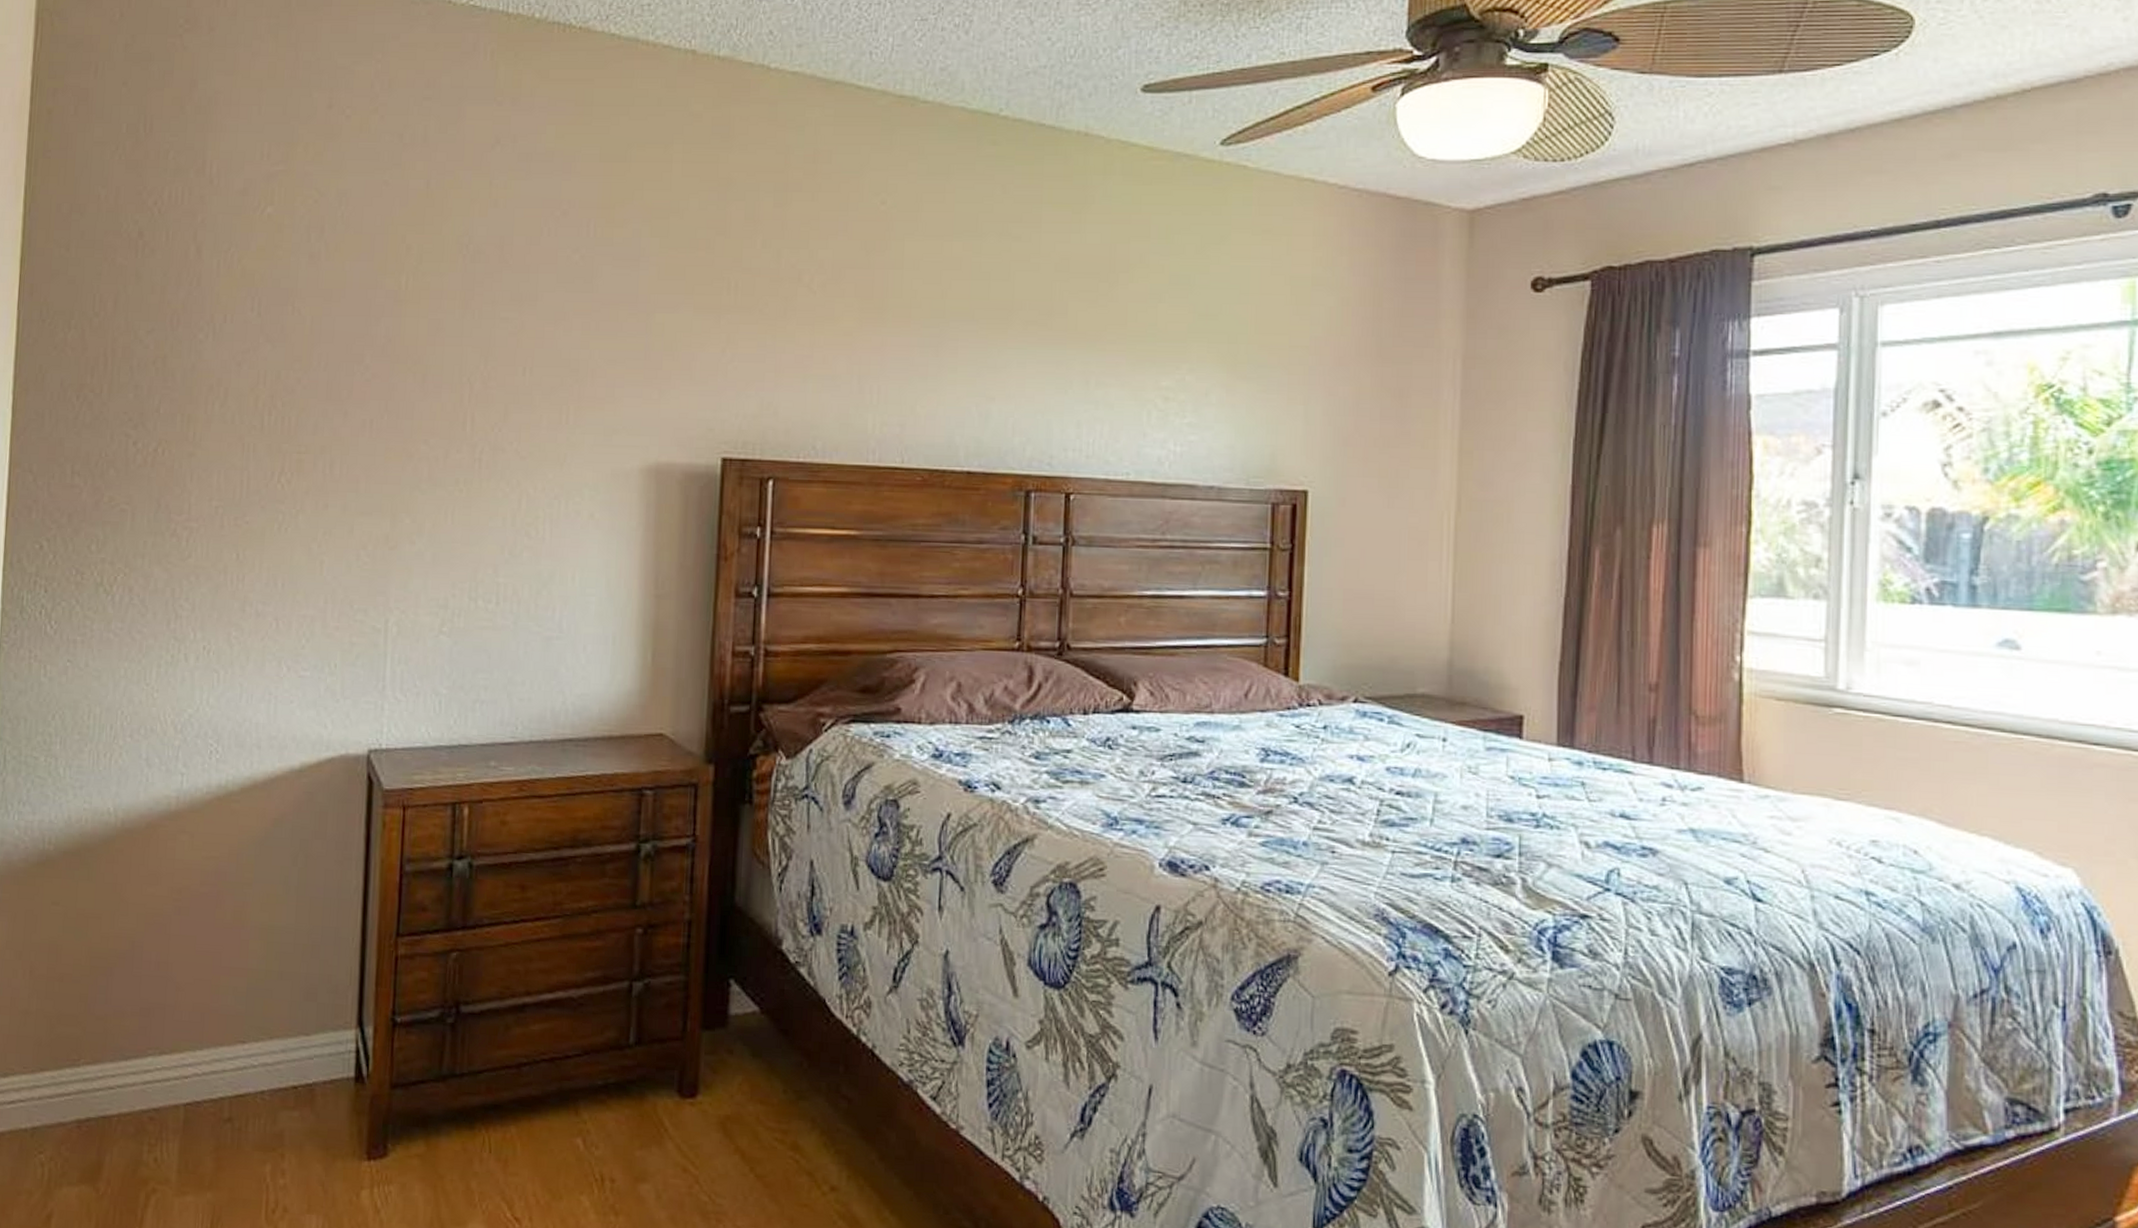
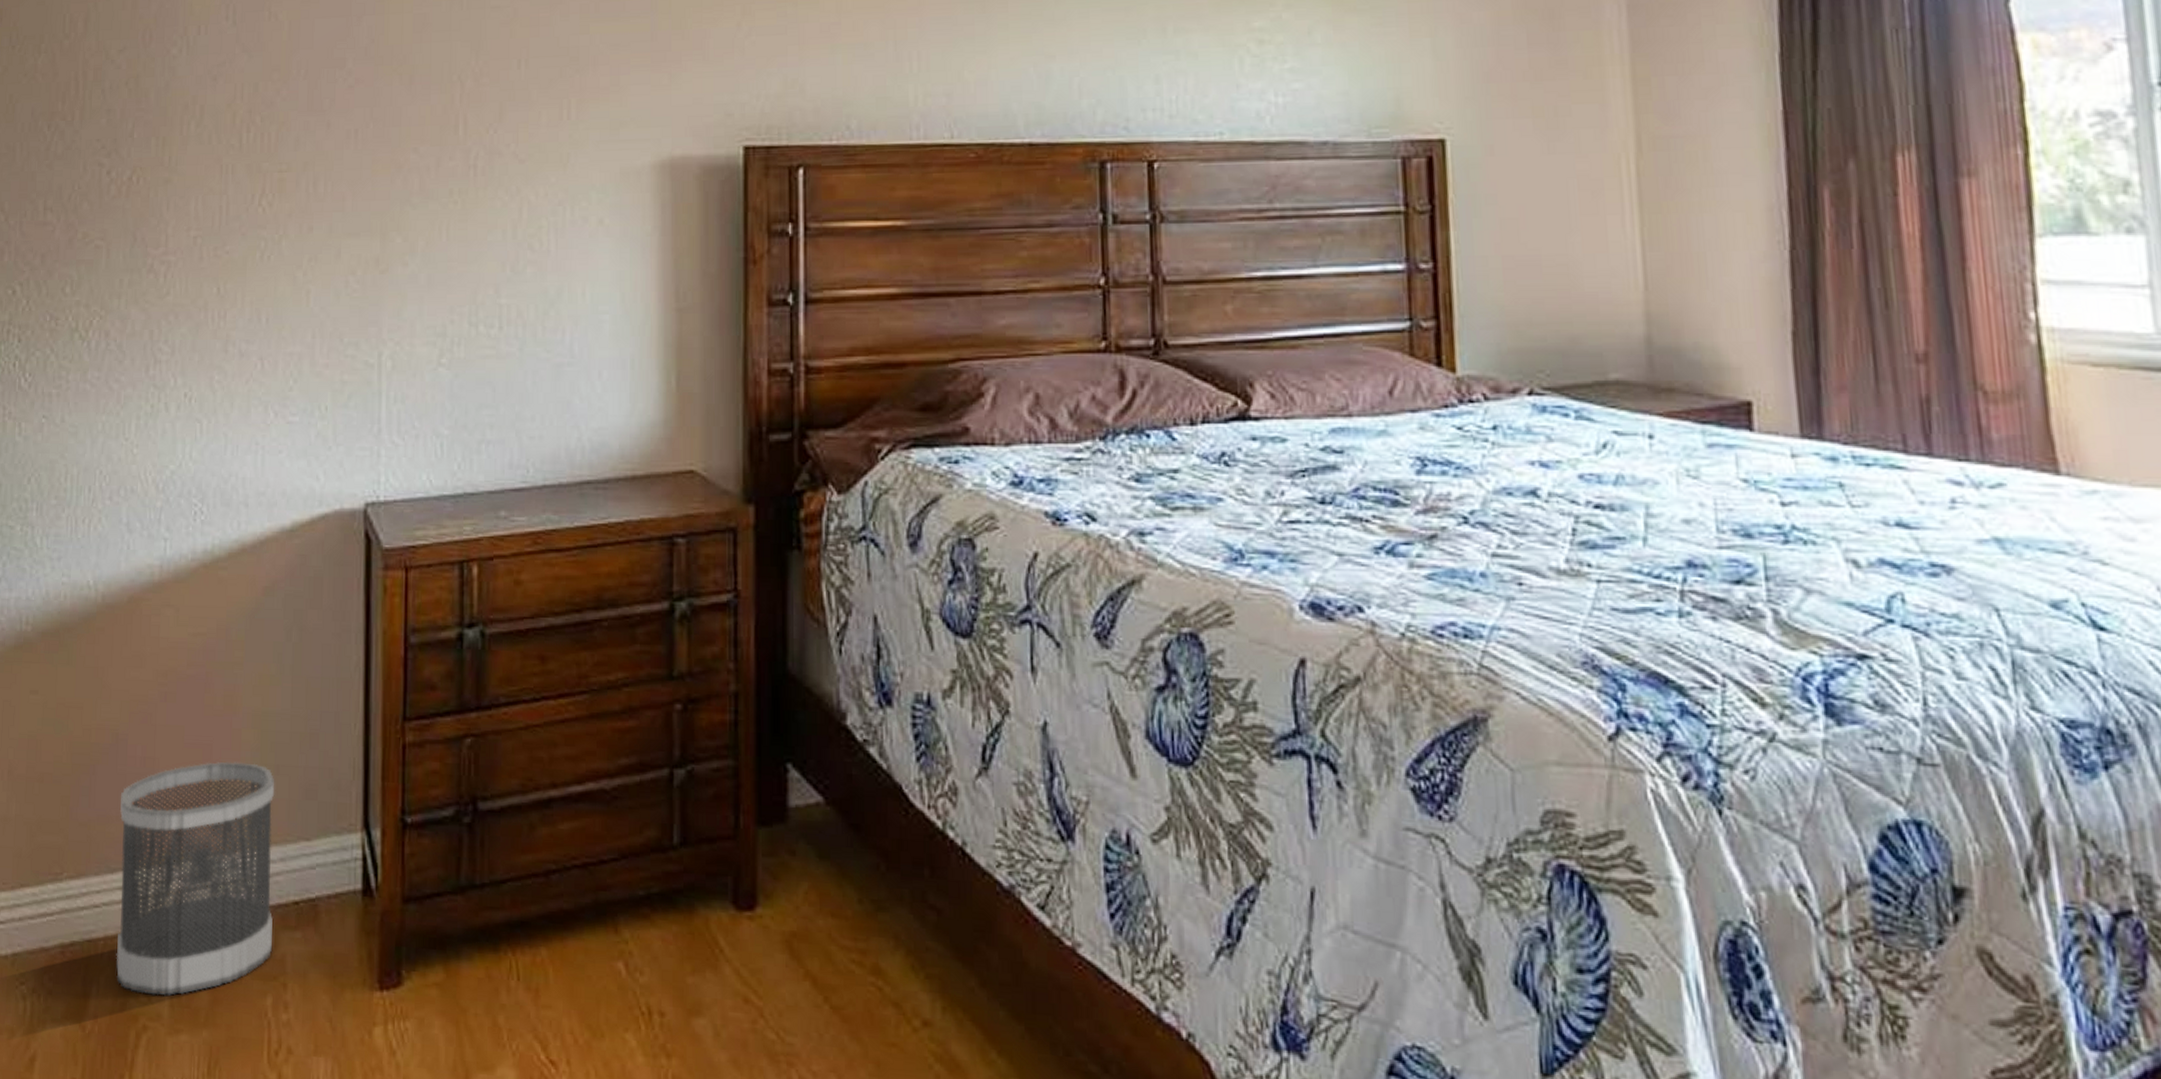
wastebasket: none [128,967,279,1164] -> present [116,761,275,996]

